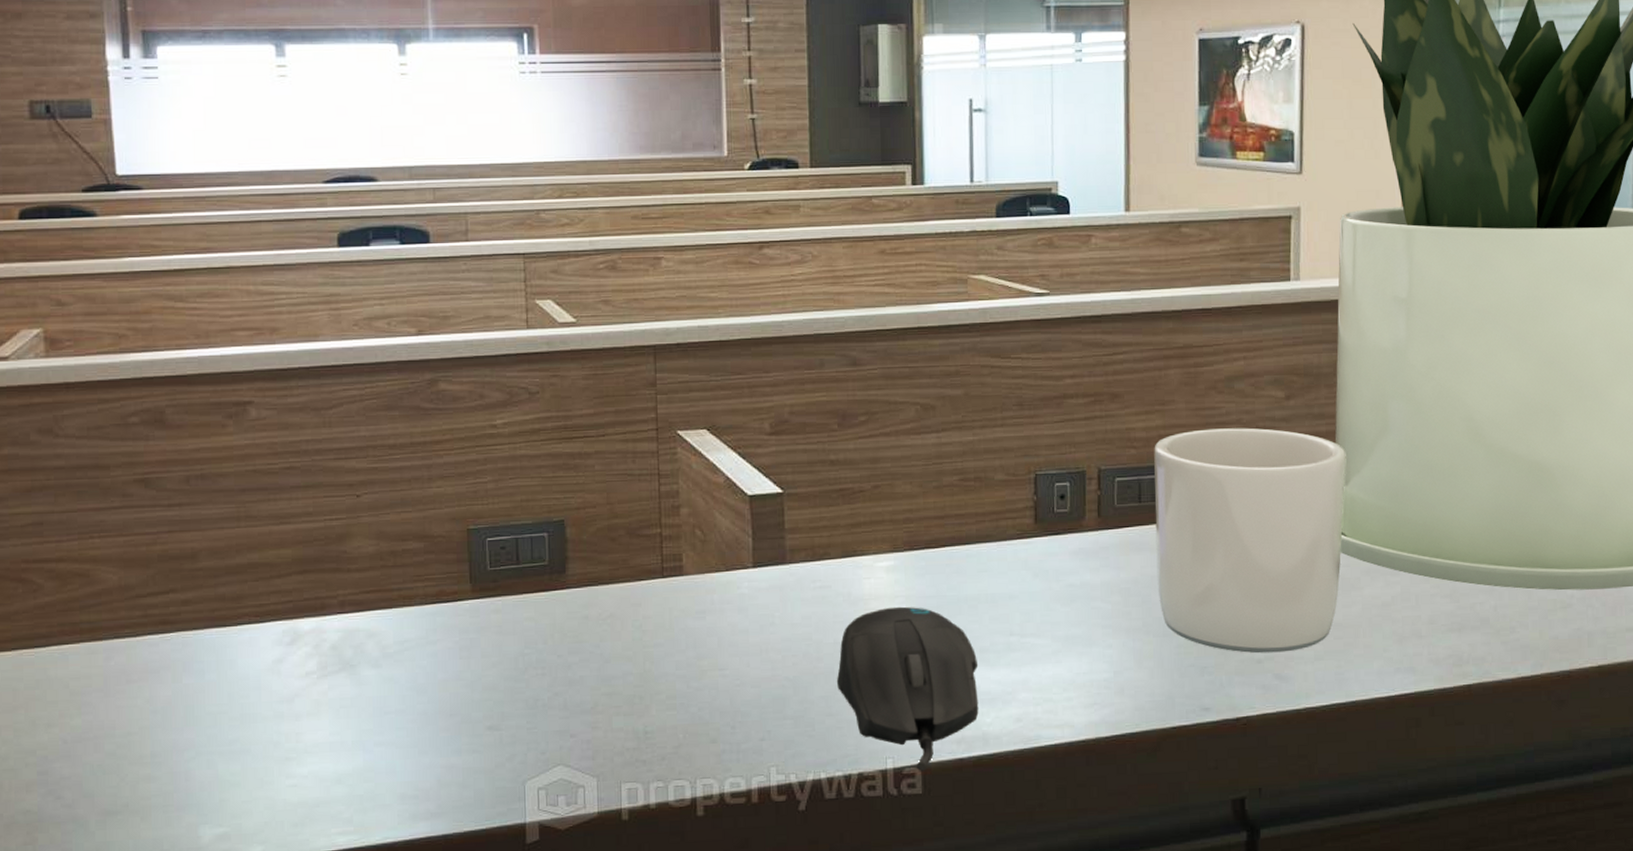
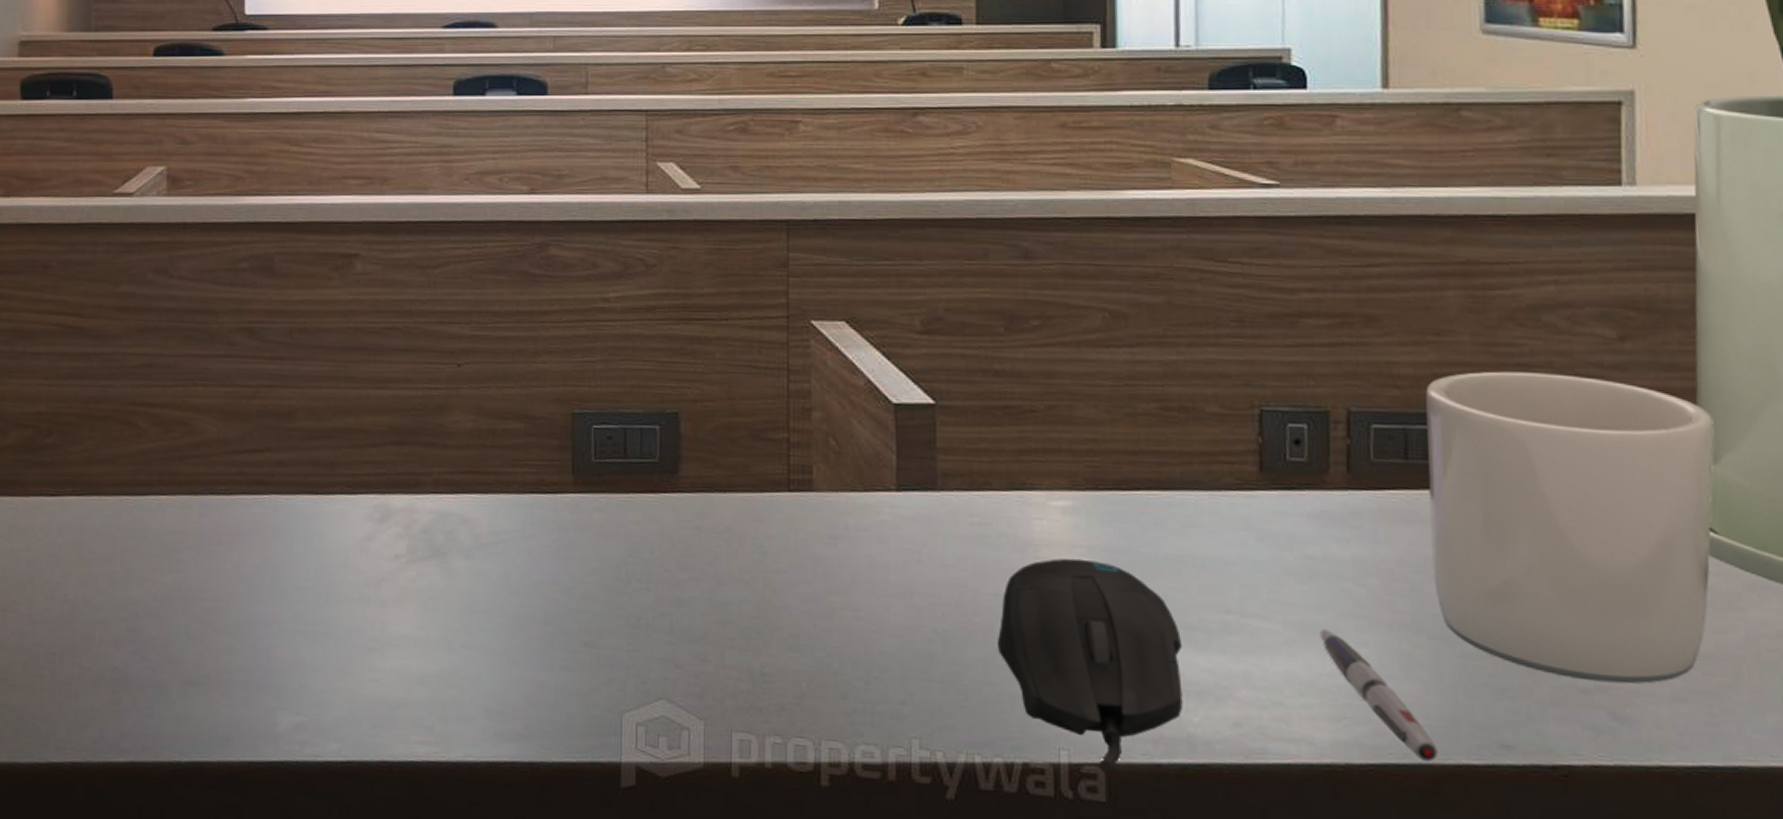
pen: none [1078,638,1160,728] -> present [1320,629,1438,762]

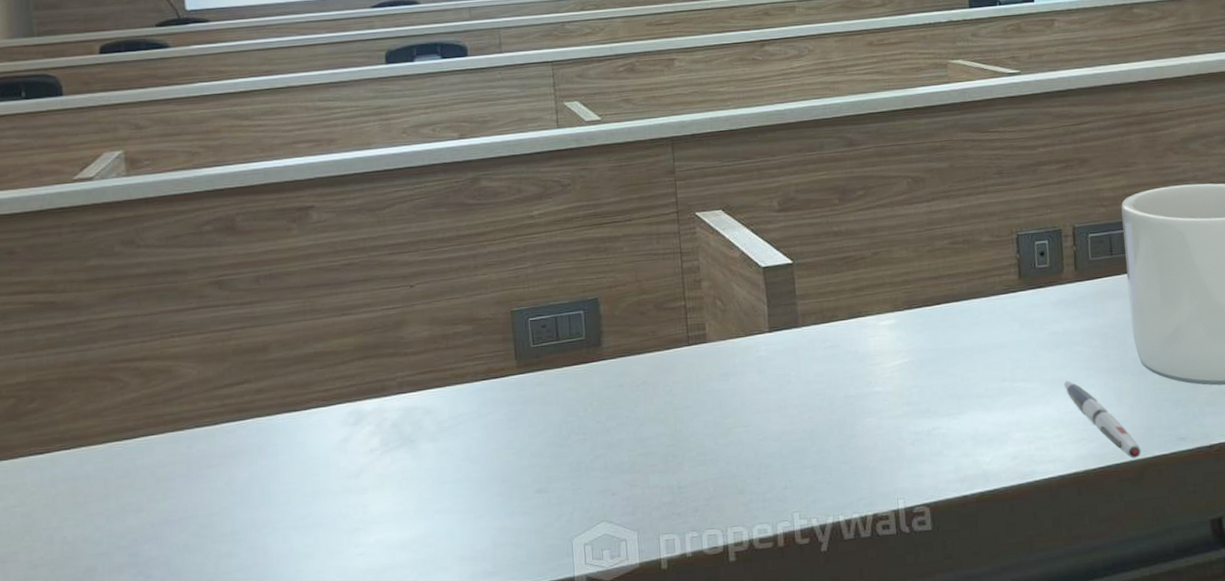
computer mouse: present [998,558,1183,773] -> none [850,360,979,510]

